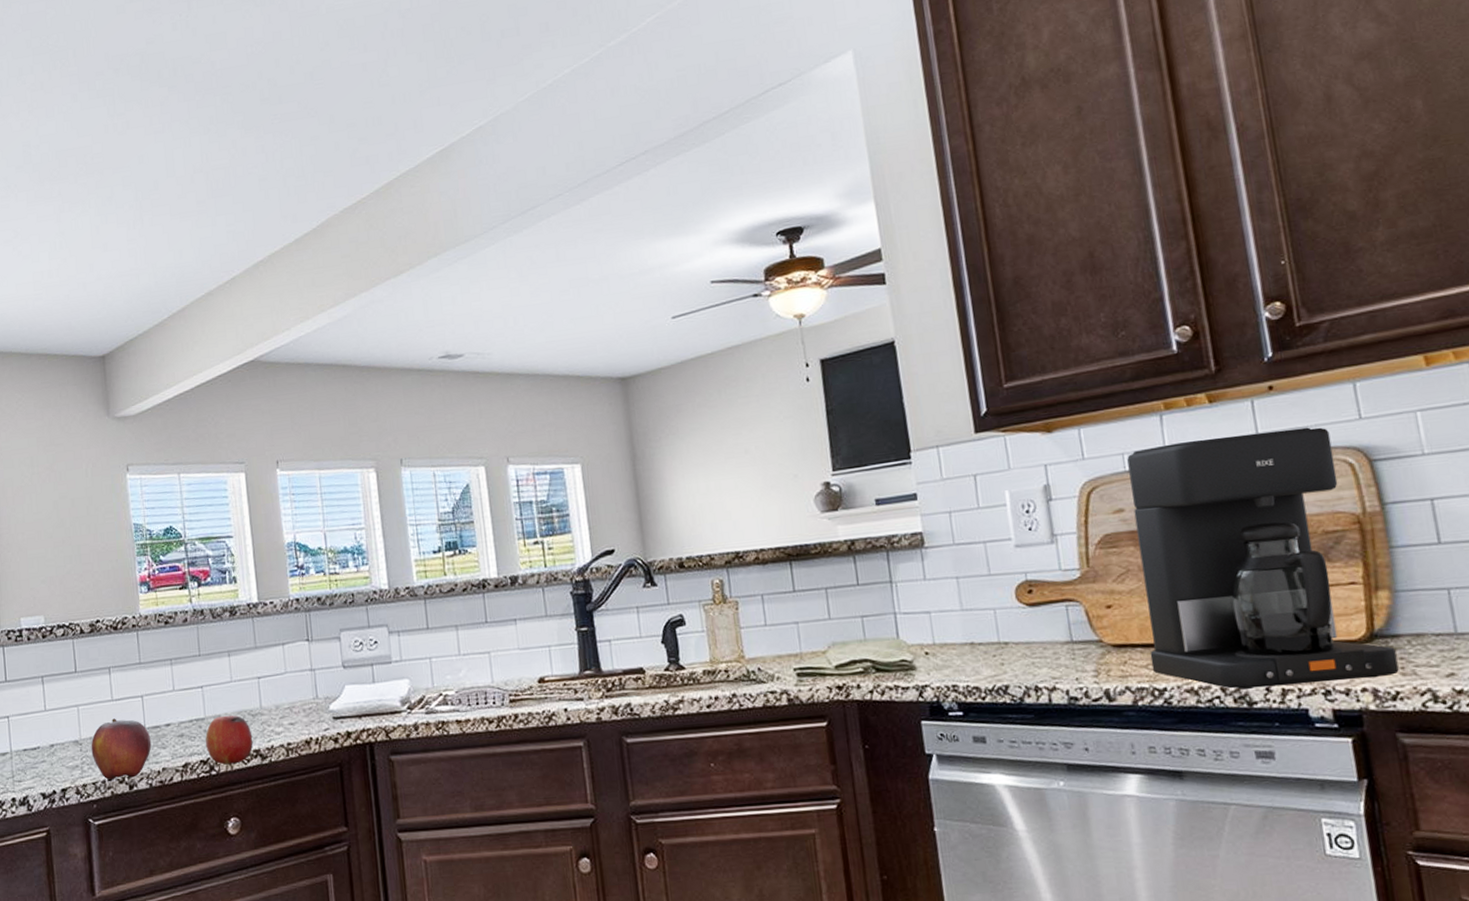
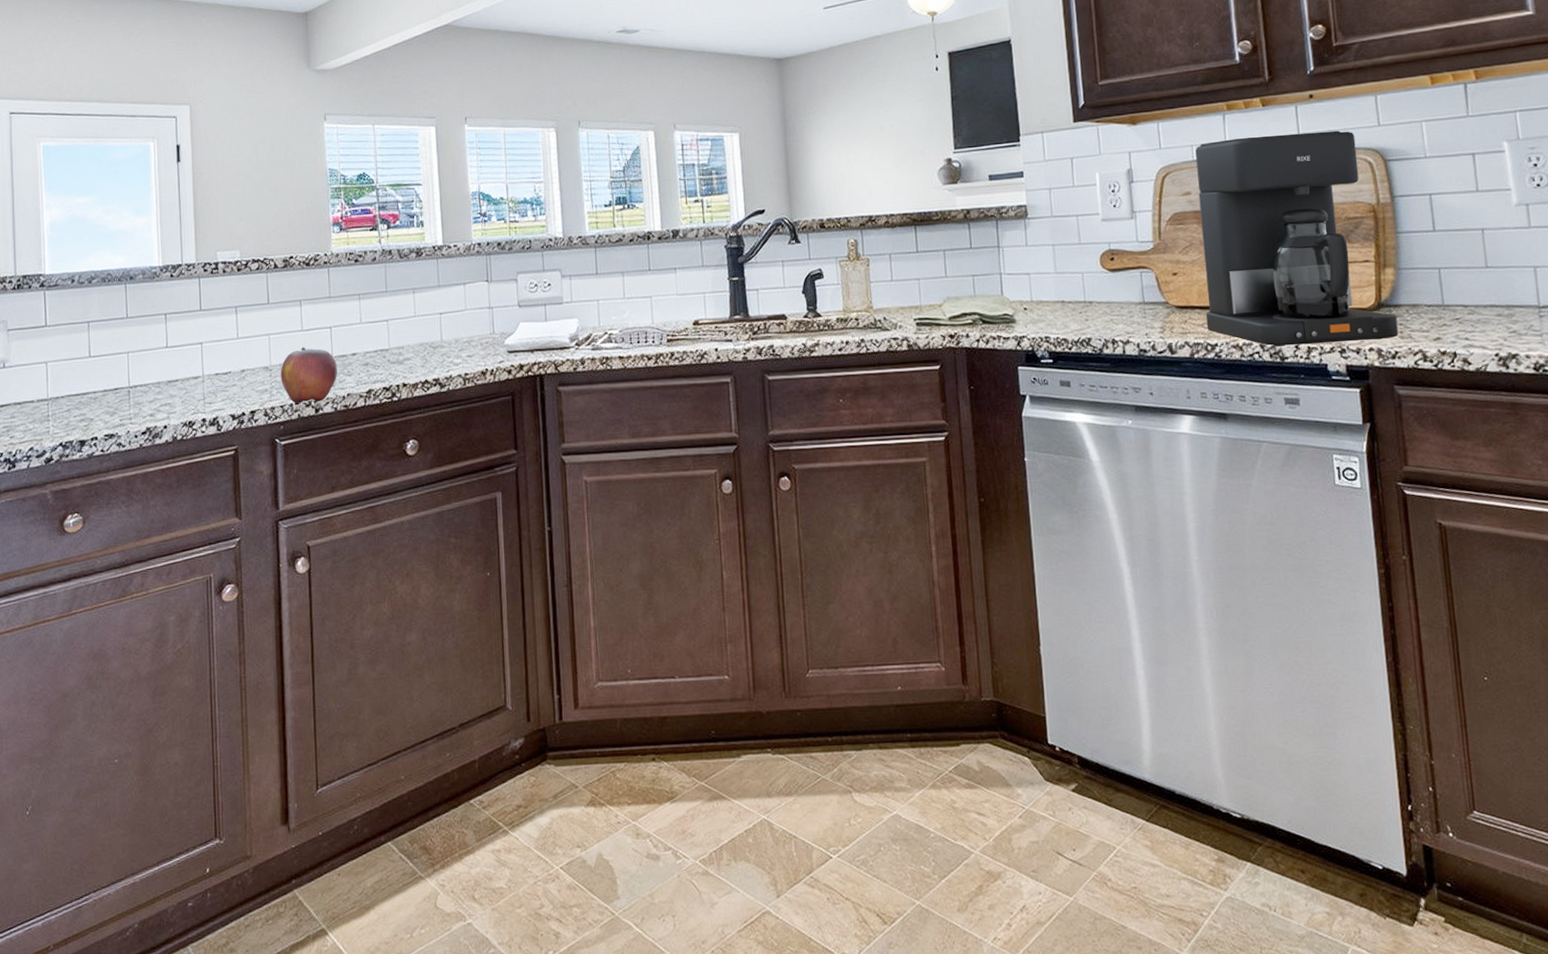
fruit: present [205,715,253,765] -> none [388,346,433,392]

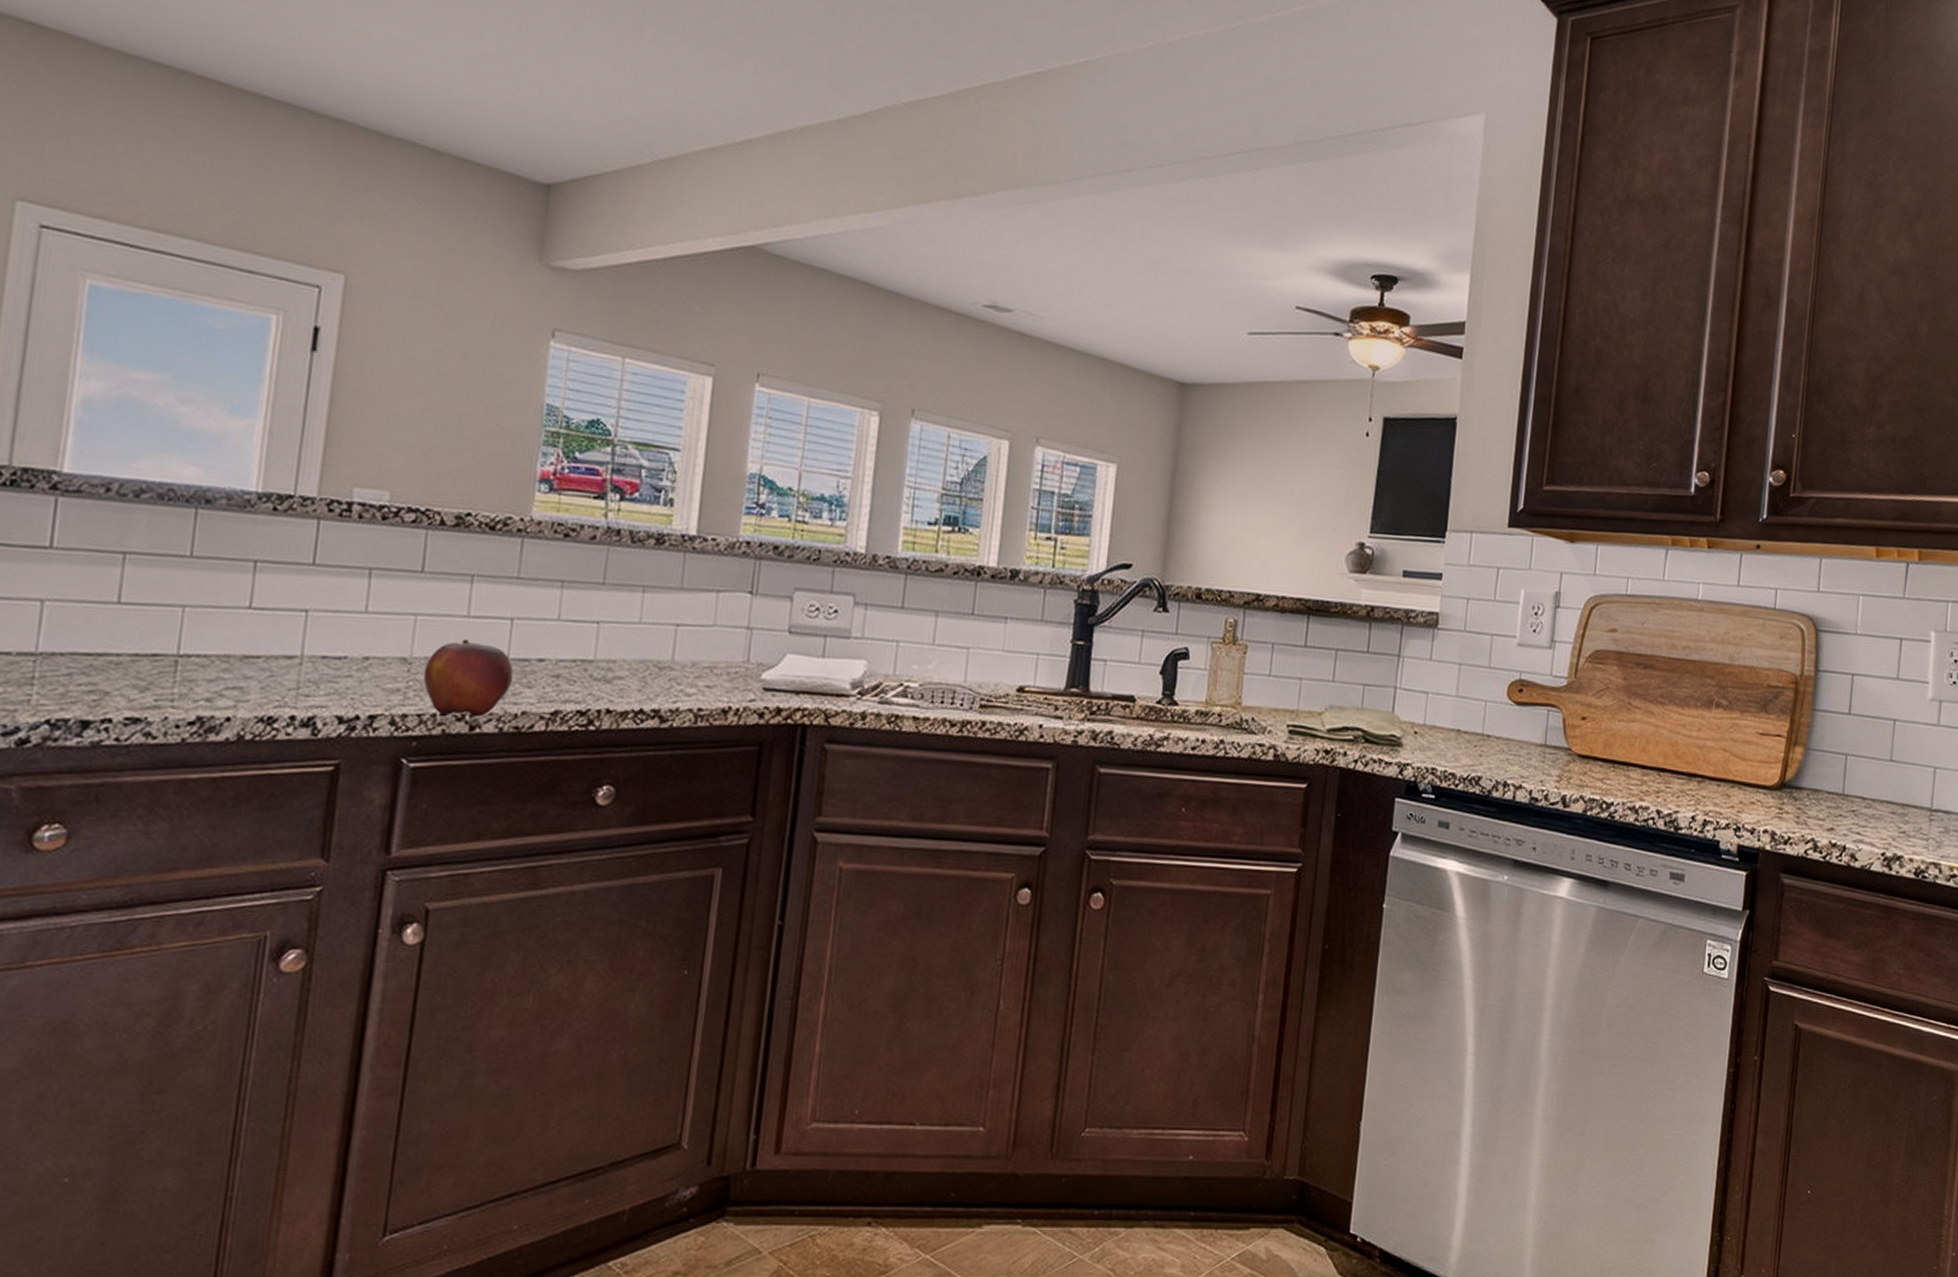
coffee maker: present [1195,130,1398,347] -> none [1606,577,1797,822]

